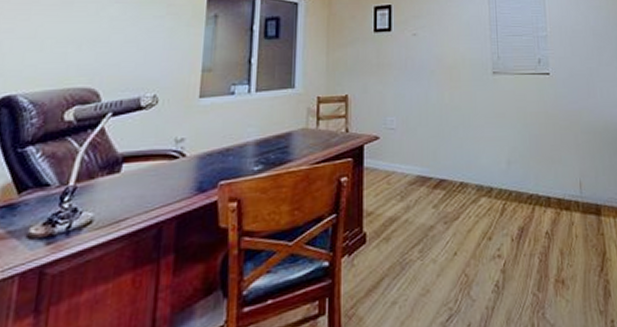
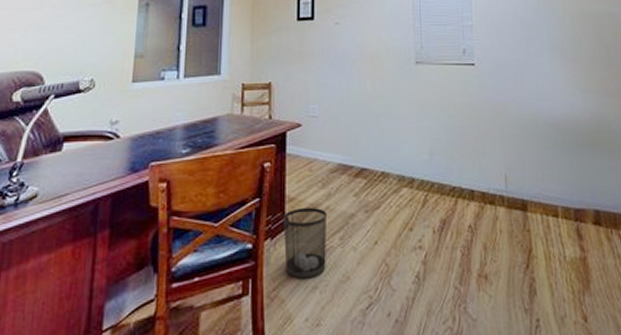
waste bin: none [361,220,407,295] -> present [283,207,328,279]

